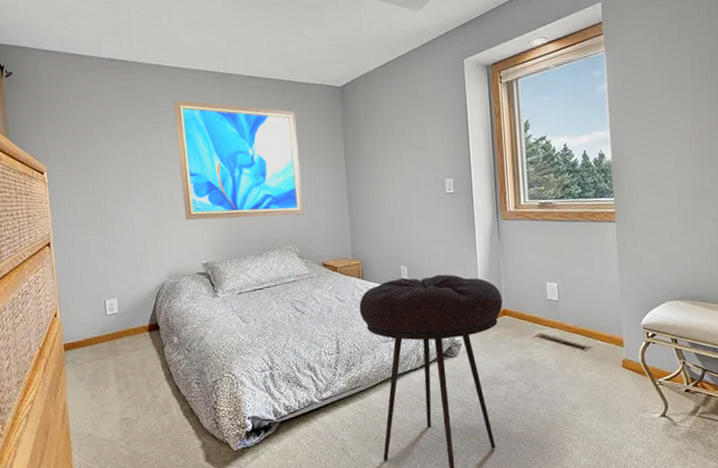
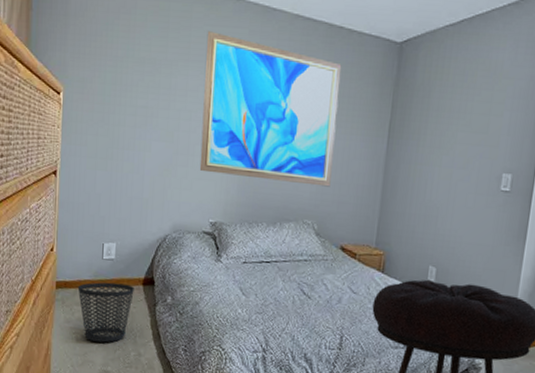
wastebasket: none [86,333,141,394] -> present [77,282,134,343]

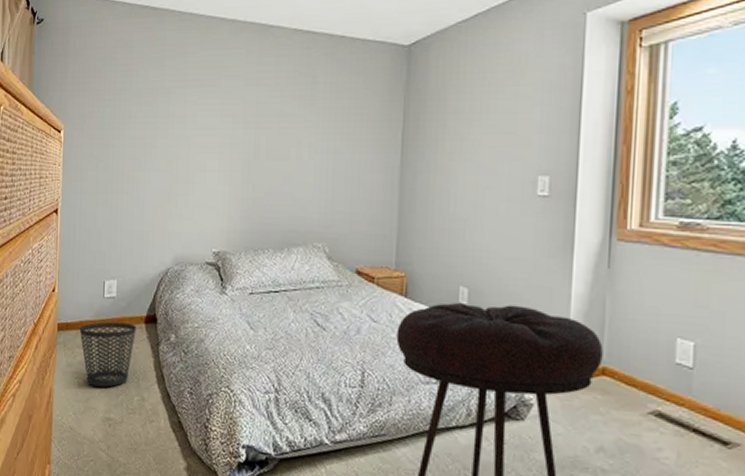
wall art: present [199,31,342,187] -> none [200,55,346,206]

